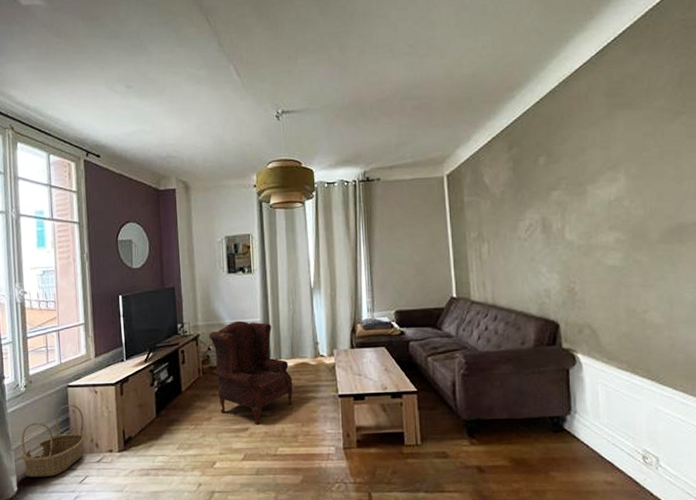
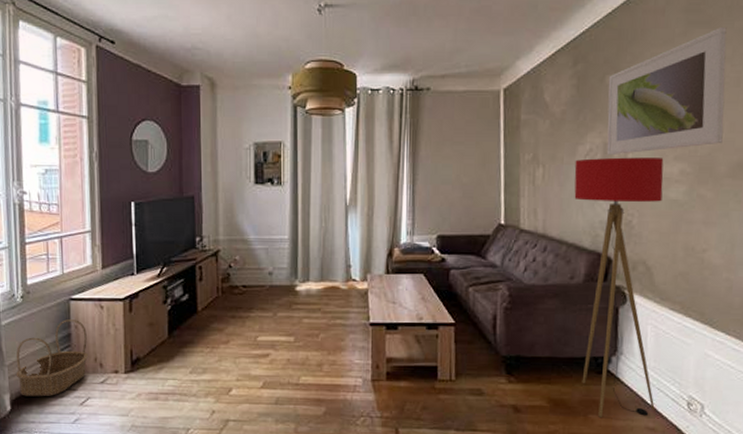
armchair: present [209,320,293,425] -> none [230,237,321,351]
floor lamp: none [517,228,612,474] -> present [574,157,664,417]
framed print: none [541,106,652,229] -> present [606,26,727,156]

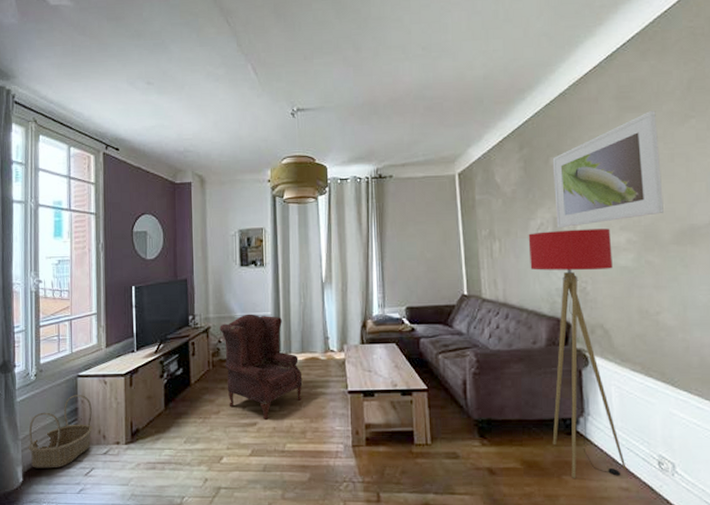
armchair: none [230,237,321,351] -> present [220,314,303,420]

